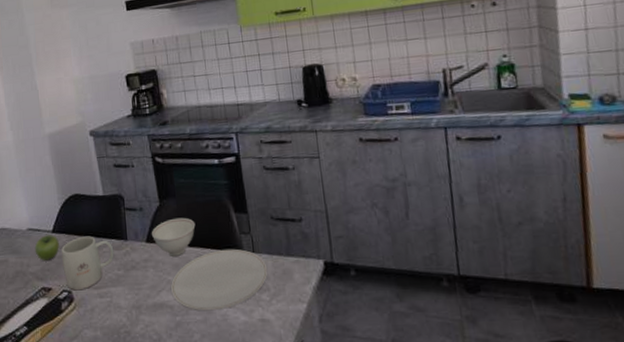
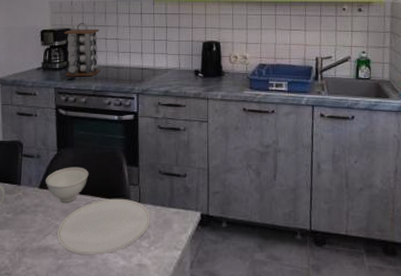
spice rack: none [149,60,193,122] -> present [64,22,101,77]

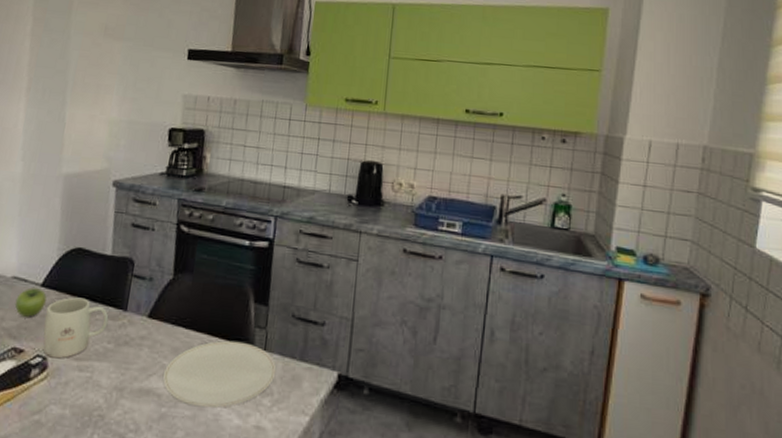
bowl: present [45,167,89,203] -> none [155,296,208,340]
spice rack: present [64,22,101,77] -> none [192,123,238,190]

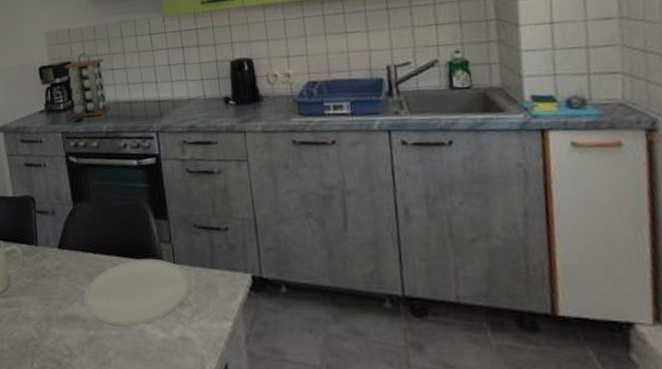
spice rack: none [192,123,238,190] -> present [64,52,111,119]

